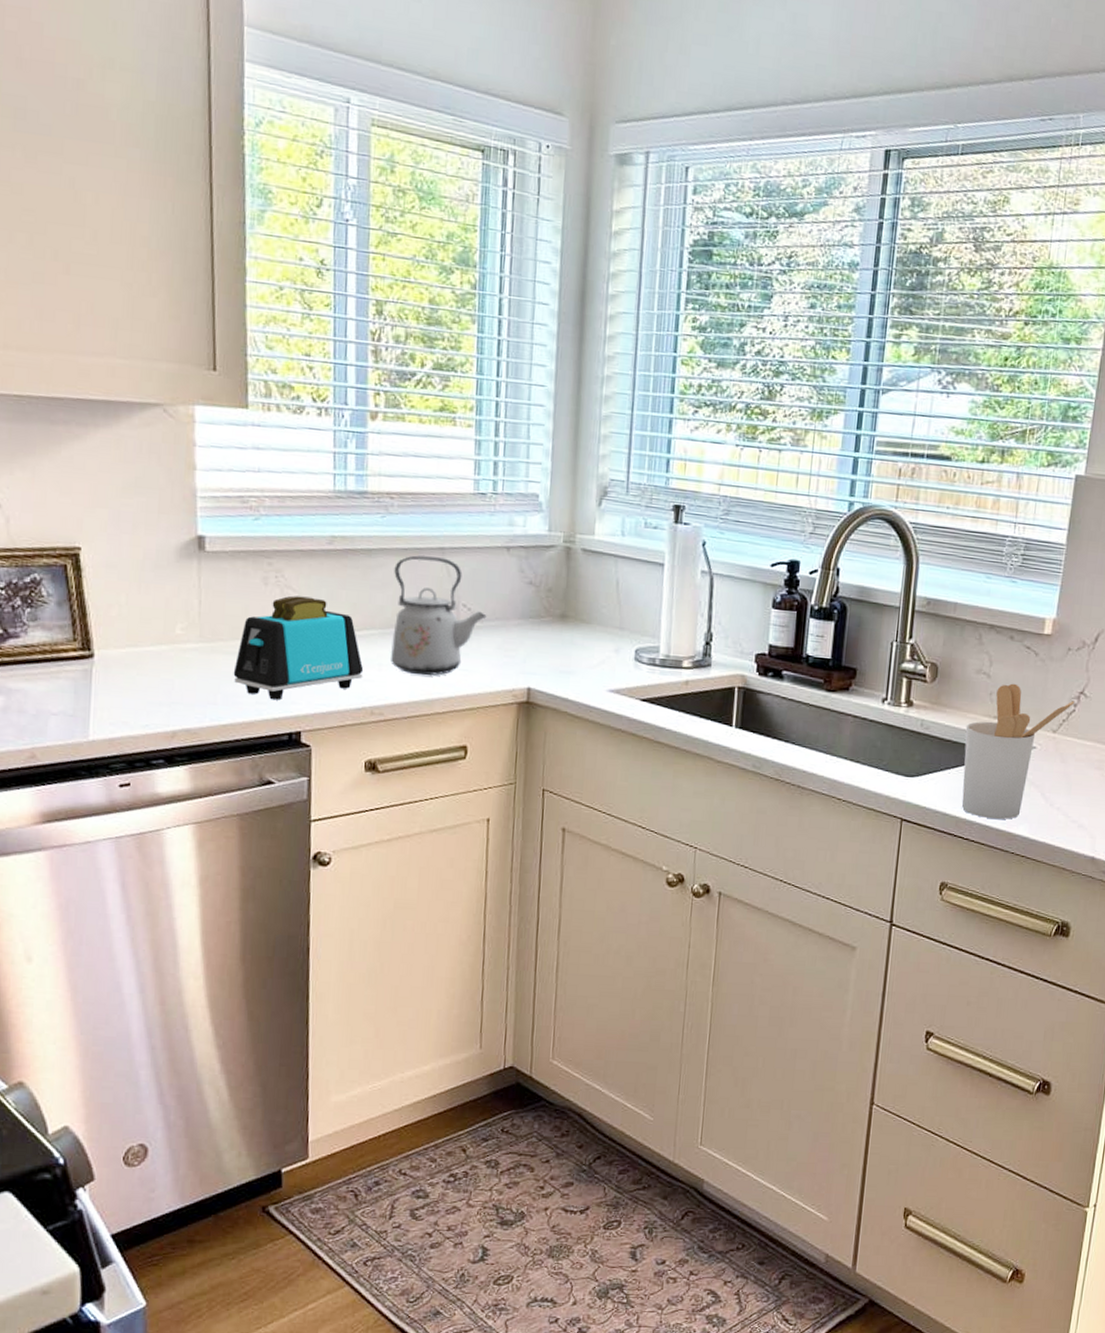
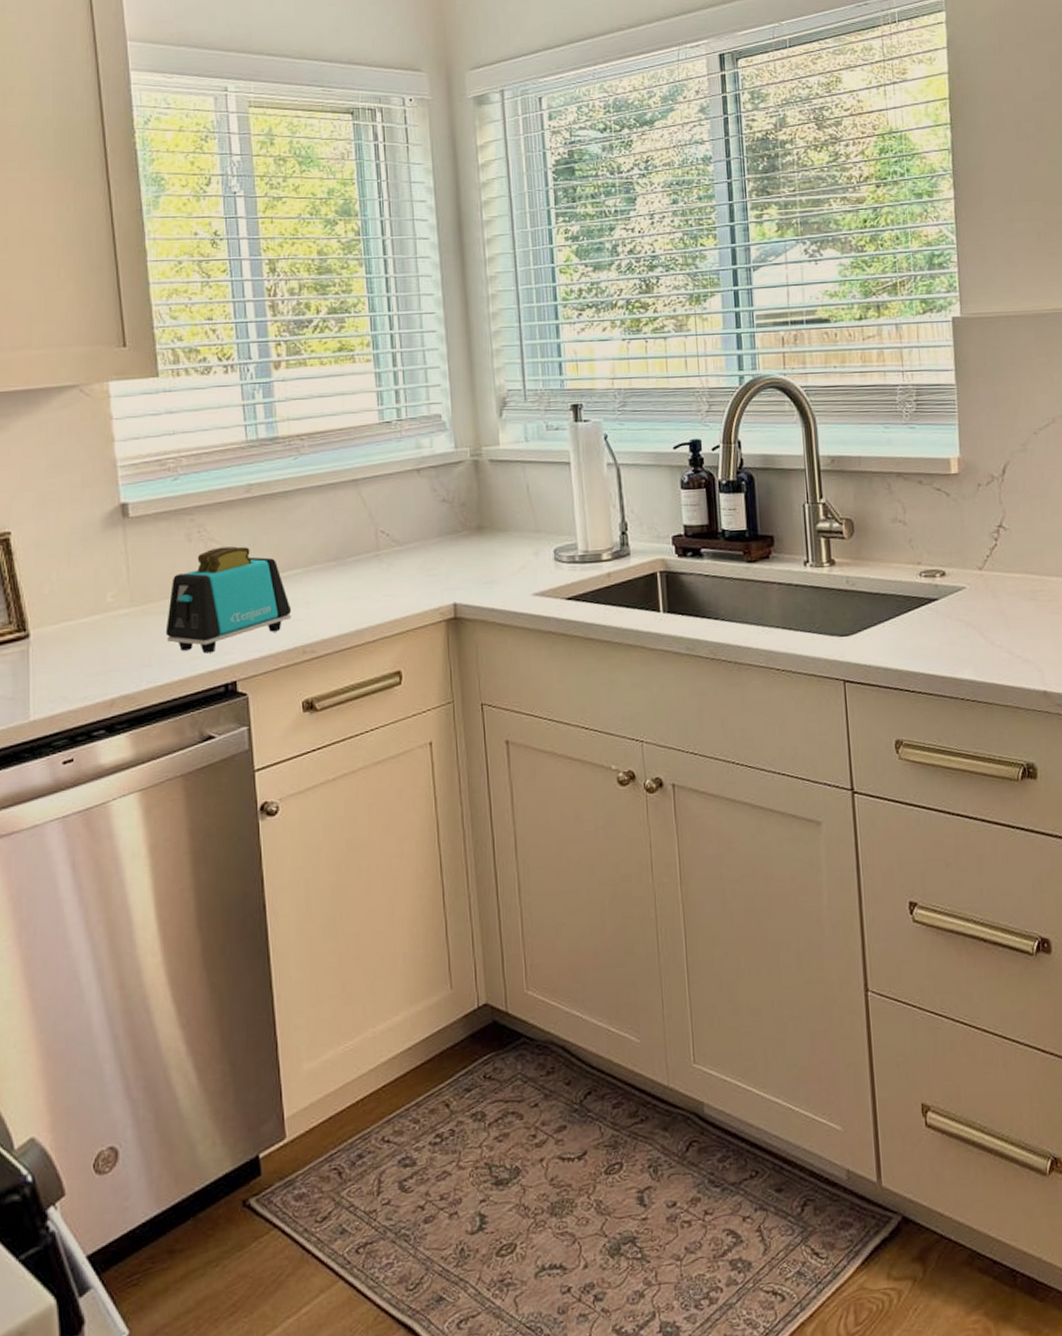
kettle: present [391,555,487,676] -> none [311,489,405,607]
utensil holder: present [961,683,1075,819] -> none [891,527,995,667]

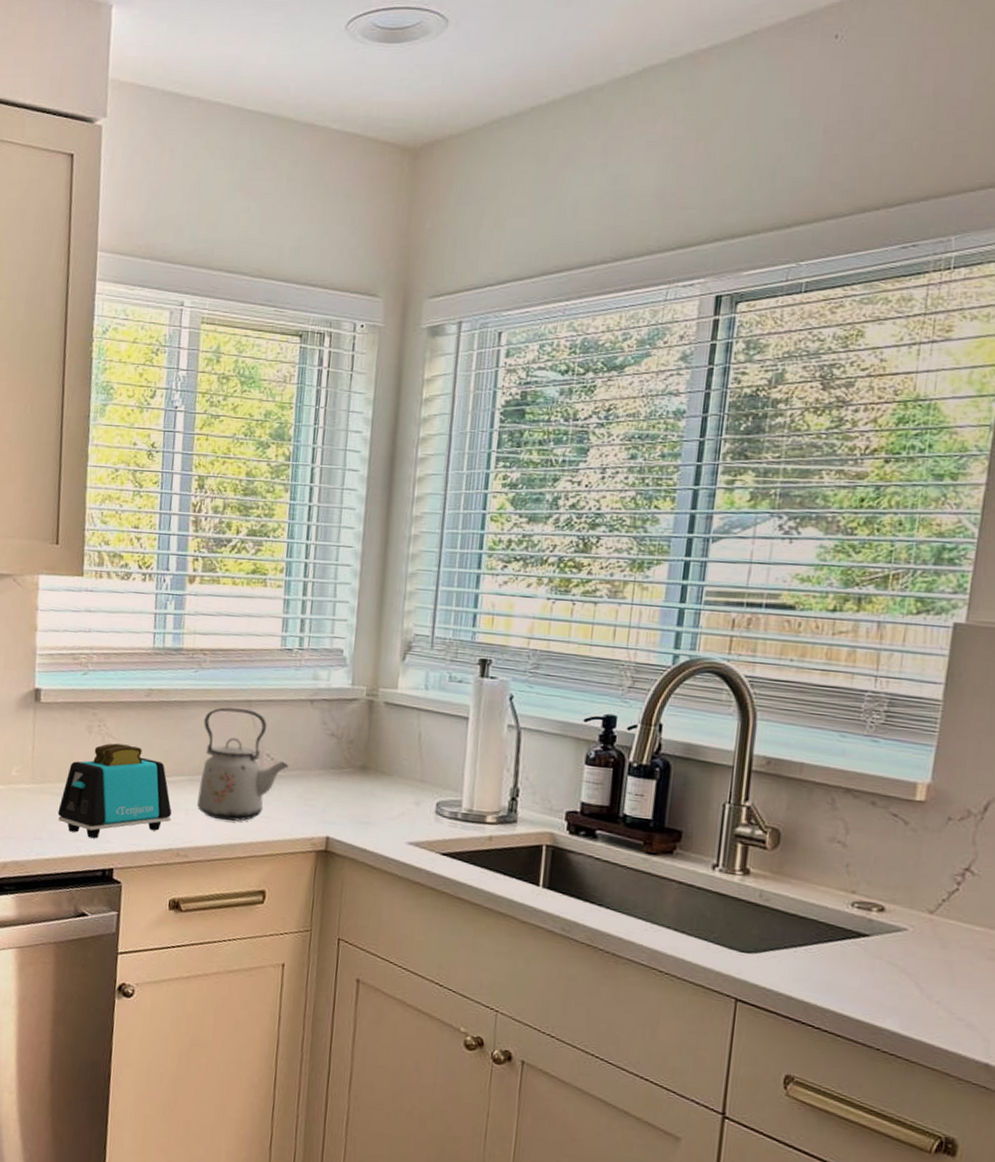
kettle: none [311,489,405,607] -> present [197,707,289,821]

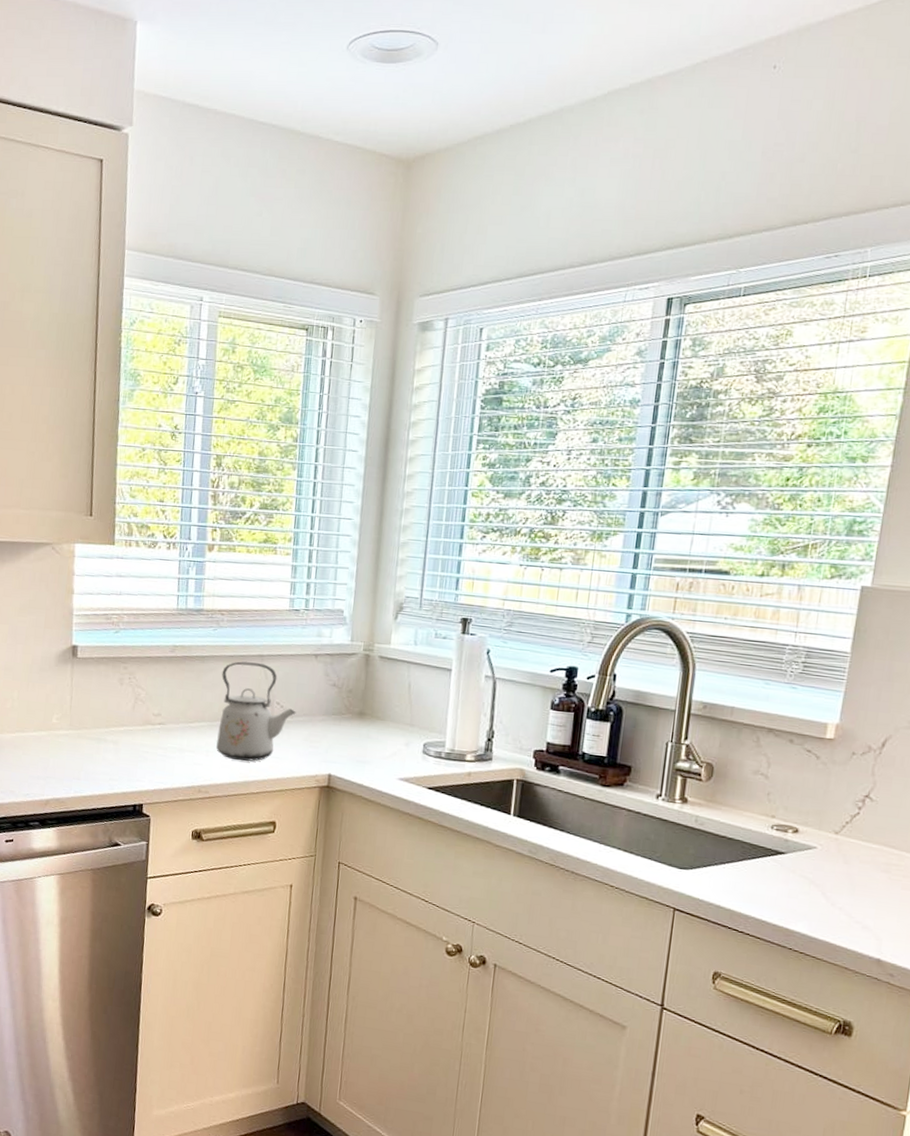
toaster: present [57,743,172,839] -> none [93,693,194,778]

